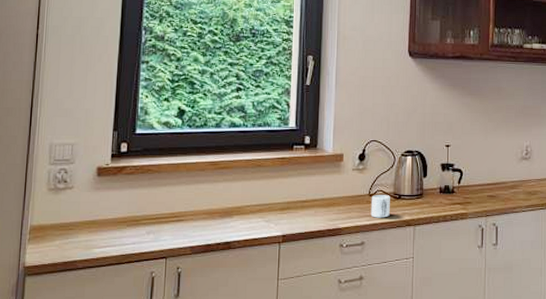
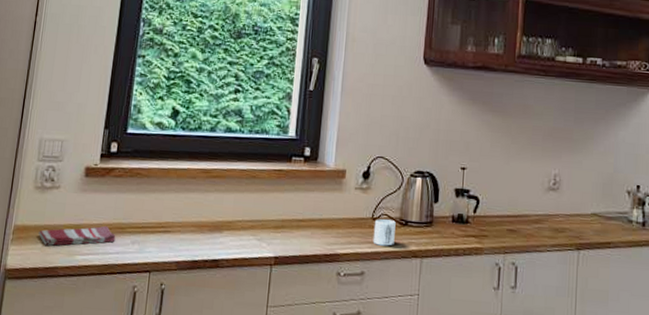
dish towel: none [55,219,131,242] -> present [38,225,116,246]

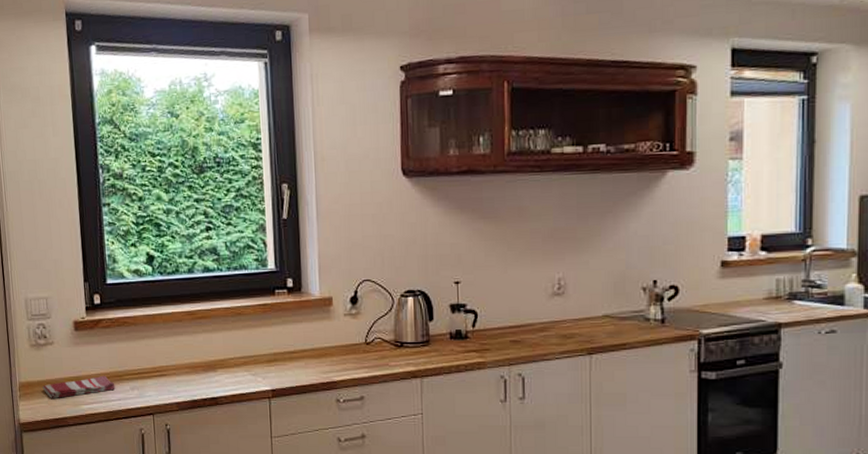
mug: present [373,218,396,246] -> none [368,342,391,369]

